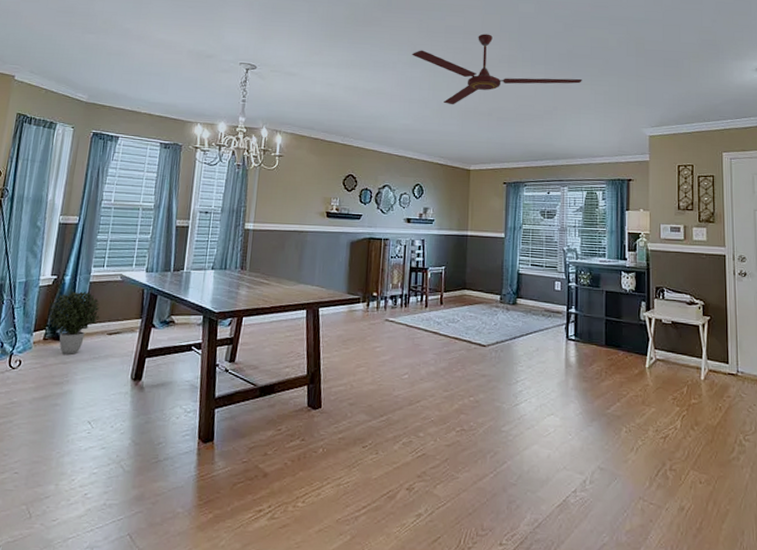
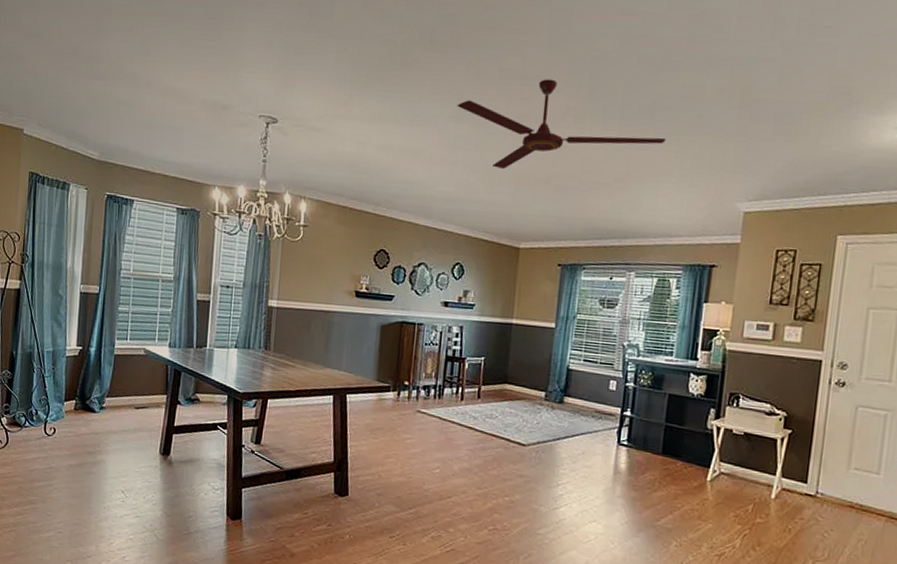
potted plant: present [48,291,101,355] -> none [77,363,127,426]

